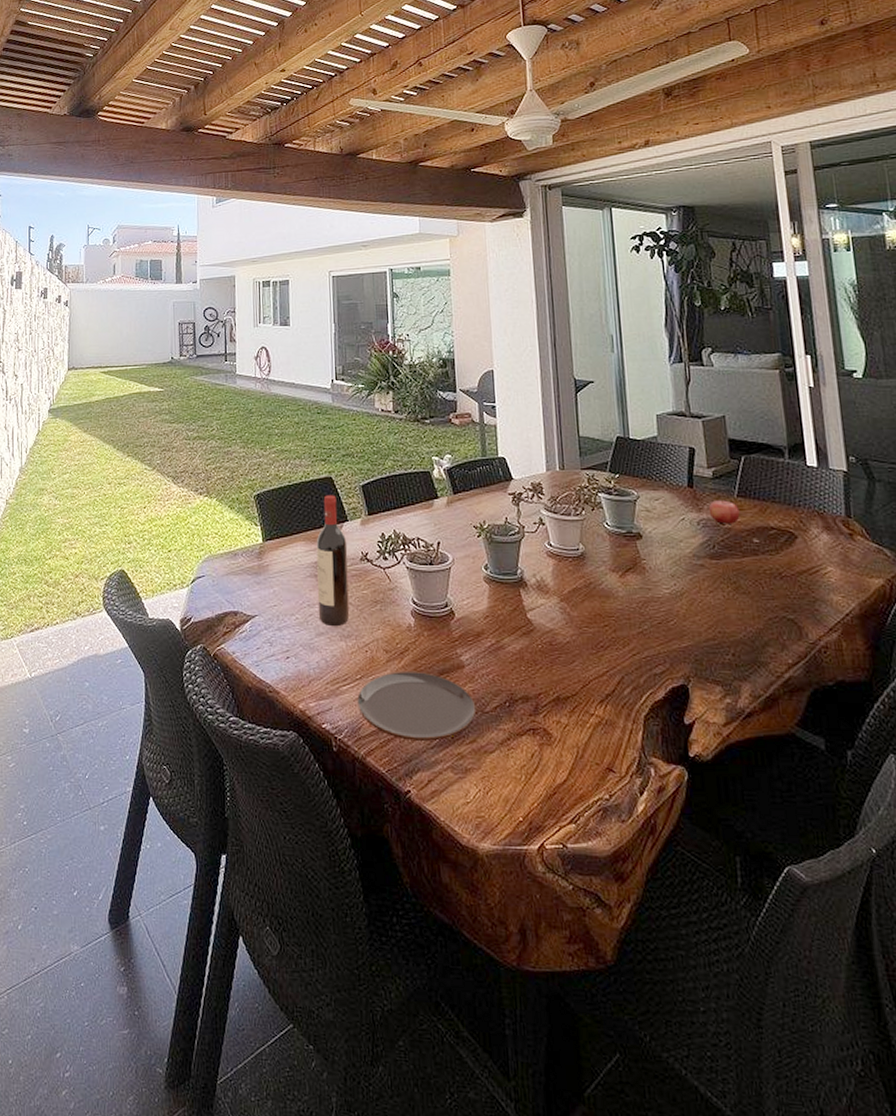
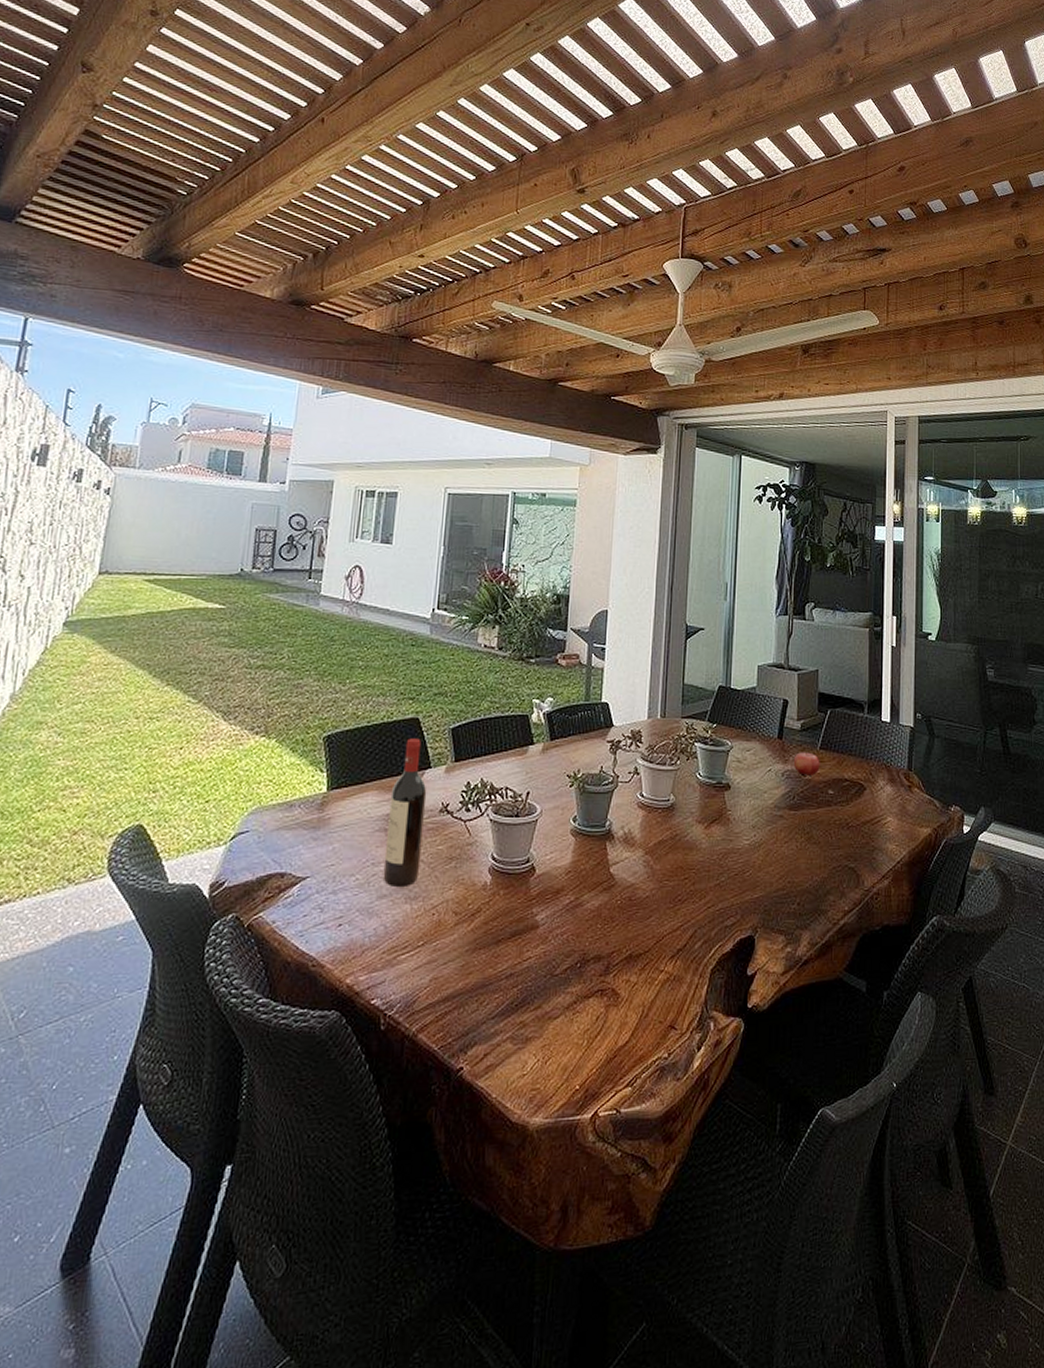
plate: present [357,672,476,741] -> none [415,935,546,1011]

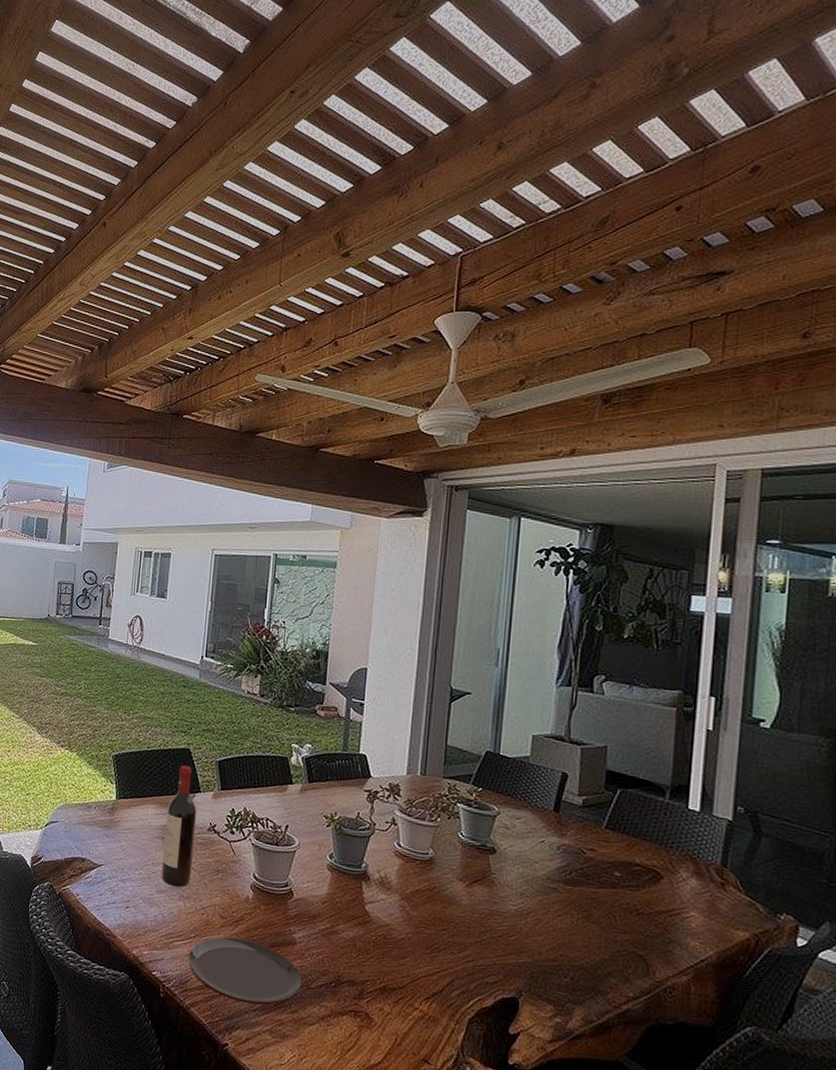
plate: none [415,935,546,1011] -> present [188,937,302,1005]
fruit: present [793,751,820,776] -> none [571,827,605,855]

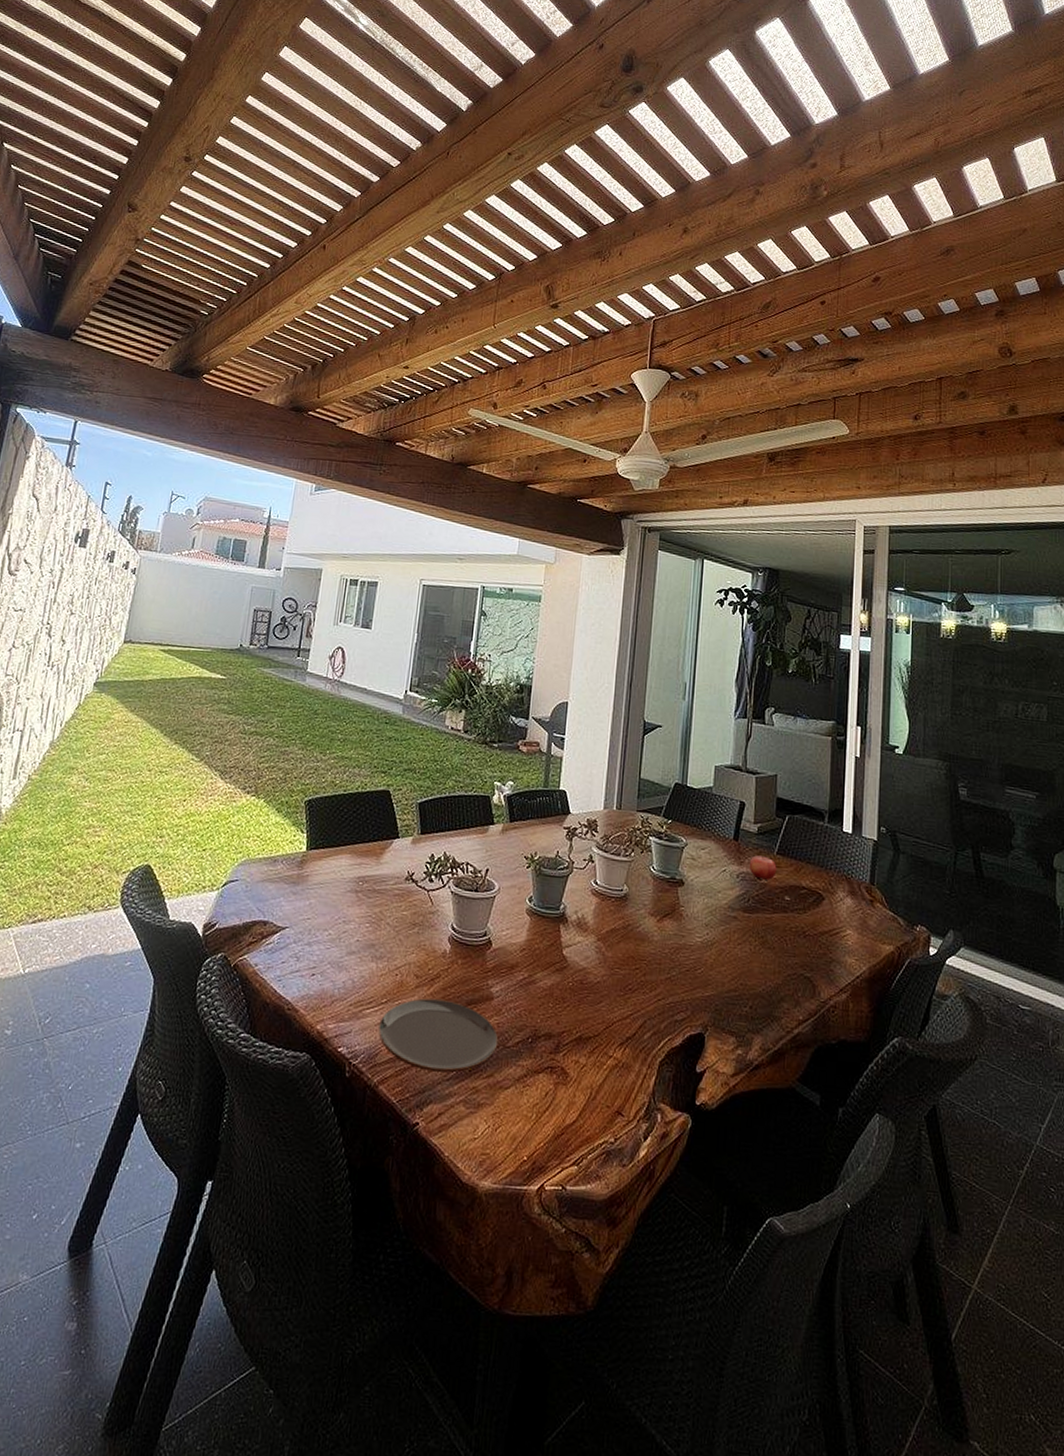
wine bottle: present [161,765,197,887] -> none [352,809,395,946]
fruit: none [571,827,605,855] -> present [749,854,777,880]

